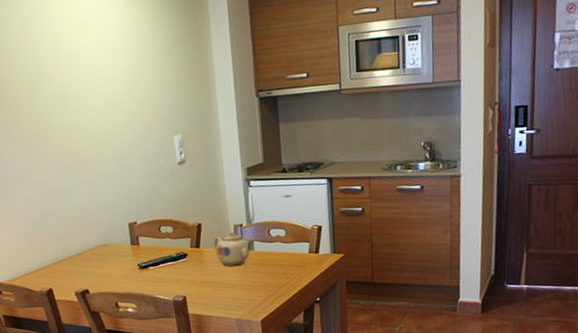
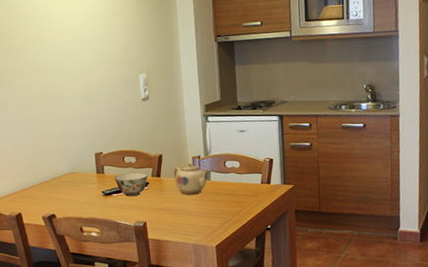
soup bowl: none [150,243,187,270] -> present [114,172,149,197]

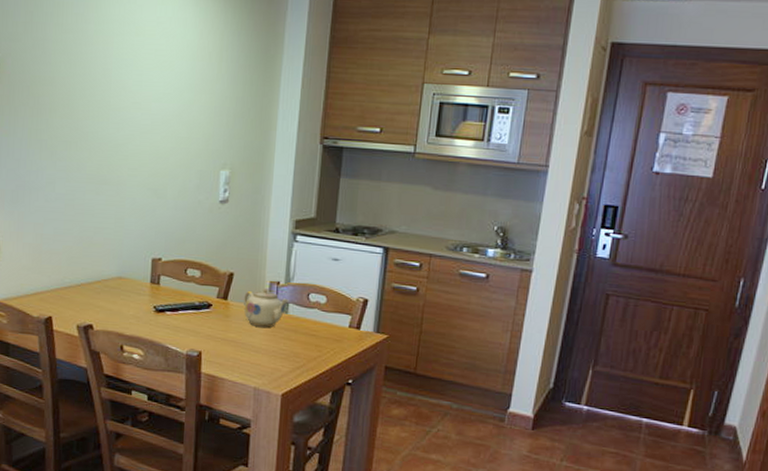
soup bowl: present [114,172,149,197] -> none [171,288,213,319]

